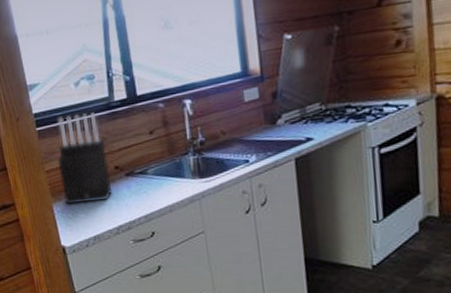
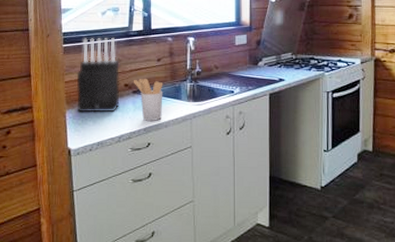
utensil holder: none [124,156,164,207] -> present [133,78,163,121]

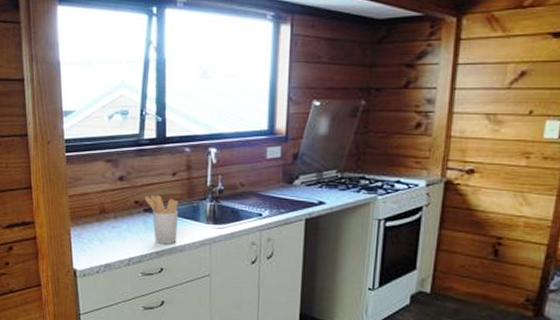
knife block: present [76,38,120,113] -> none [81,146,130,233]

